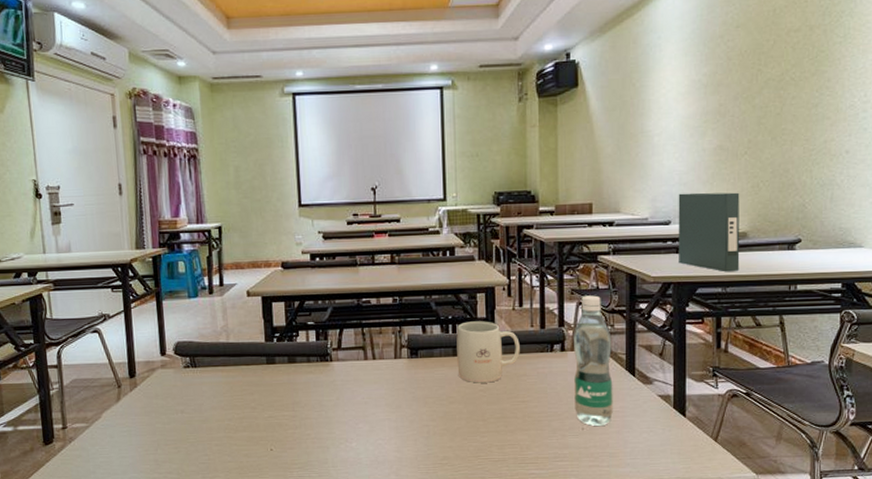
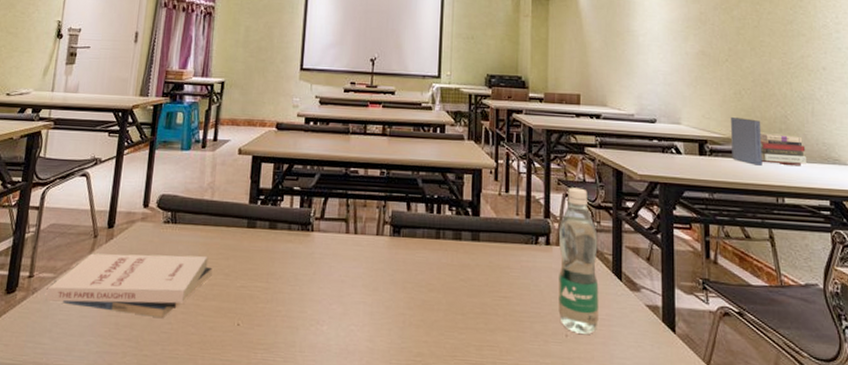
books: none [82,393,239,451] -> present [45,253,213,317]
mug: present [456,321,520,383] -> none [439,203,504,272]
binder: present [678,192,740,271] -> none [663,93,726,177]
book: none [746,211,778,257] -> present [731,117,763,166]
books: none [776,222,822,254] -> present [760,132,806,165]

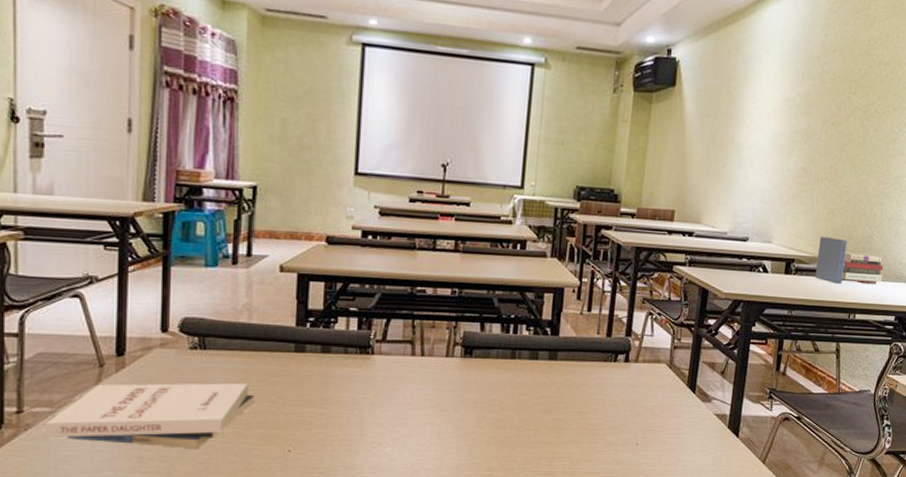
bottle: present [558,187,599,334] -> none [631,306,677,442]

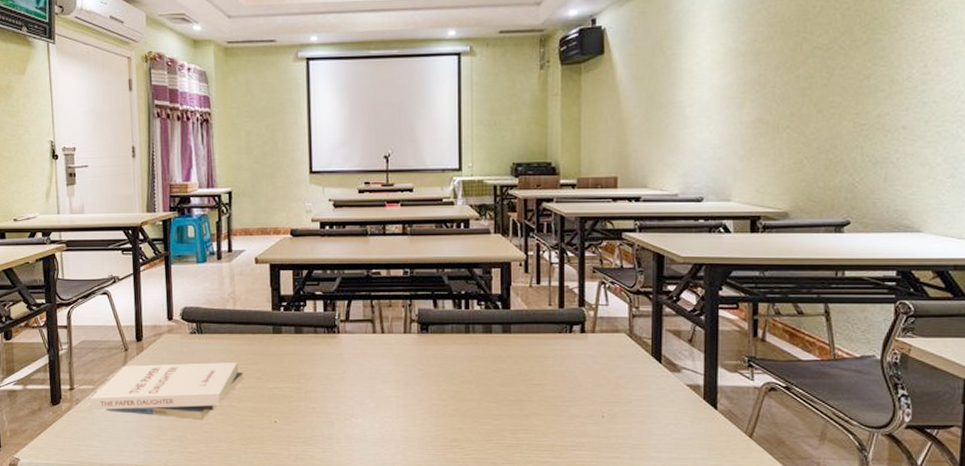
book: present [815,237,848,284] -> none [788,189,824,239]
books: present [841,252,884,284] -> none [821,203,874,236]

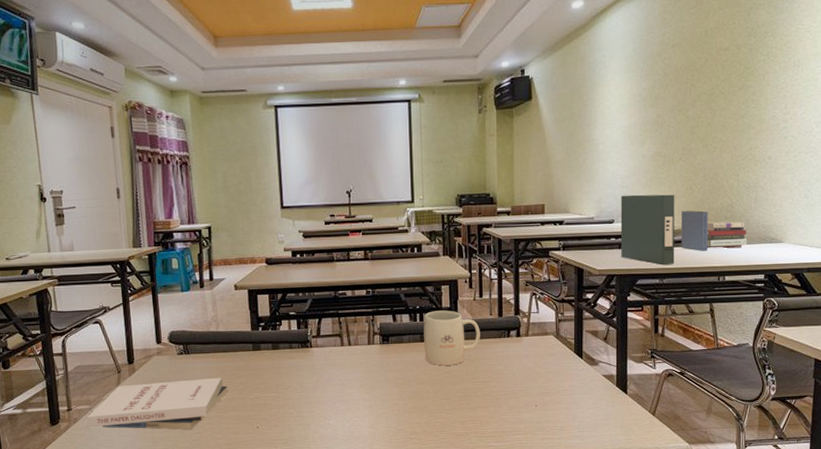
mug: none [469,297,536,363] -> present [423,310,480,366]
binder: none [711,168,781,253] -> present [620,194,675,264]
book: none [788,189,824,239] -> present [681,210,709,251]
books: none [821,203,874,236] -> present [707,221,747,249]

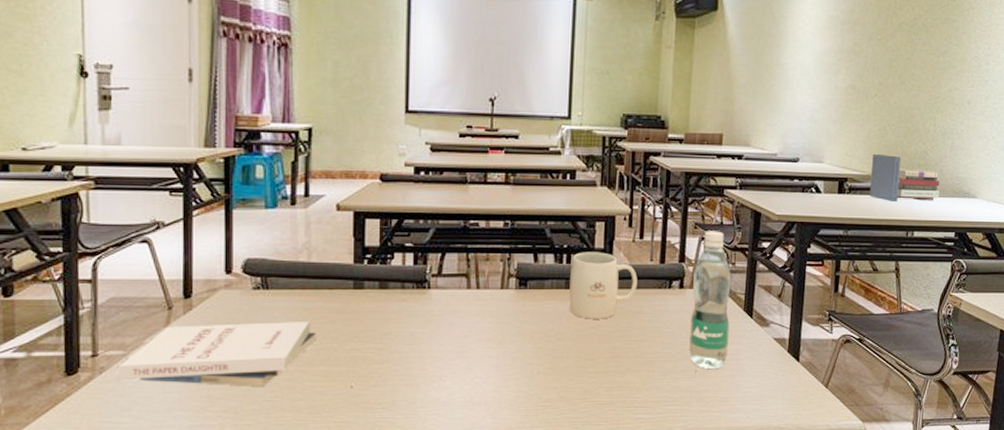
bottle: none [527,287,563,403] -> present [689,231,732,368]
binder: present [620,194,675,264] -> none [804,130,867,214]

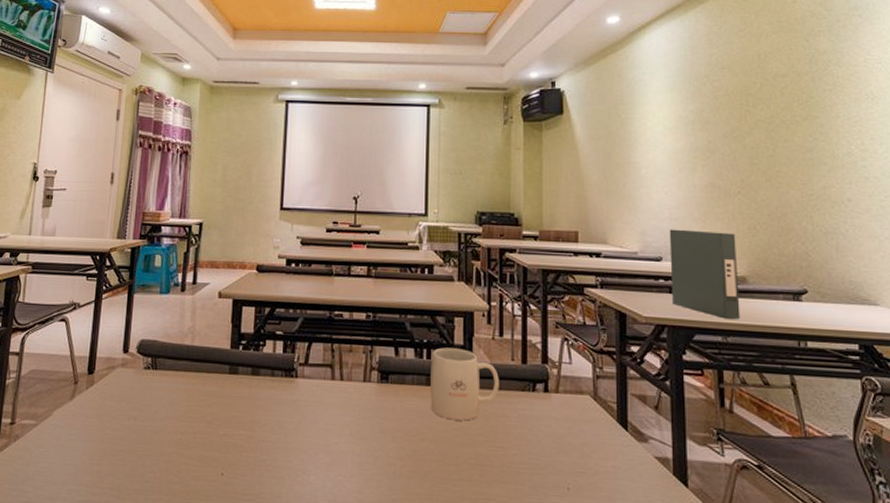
books: present [117,320,317,386] -> none [27,400,195,466]
bottle: present [689,231,732,368] -> none [557,331,603,488]
binder: none [804,130,867,214] -> present [669,229,741,319]
book: present [869,154,901,201] -> none [745,255,782,307]
books: present [897,169,940,200] -> none [778,270,831,306]

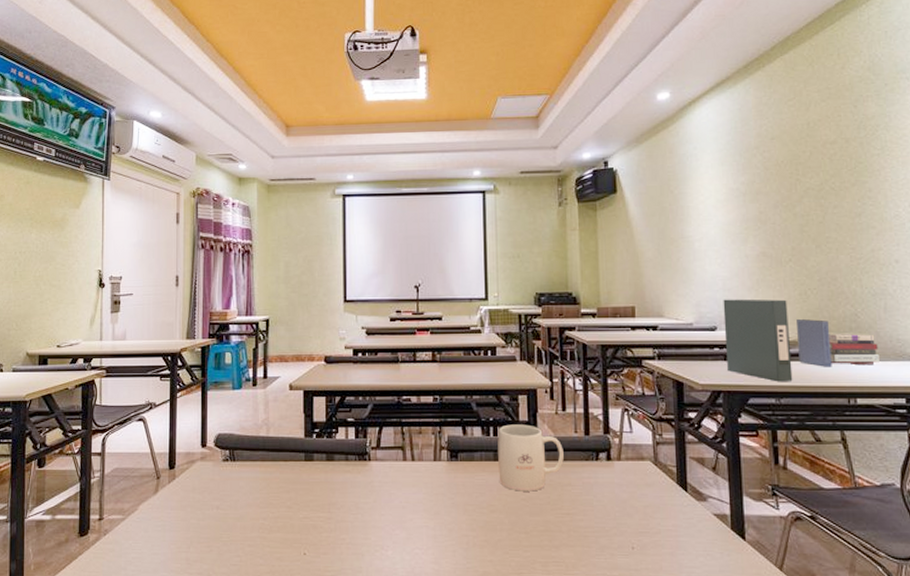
book: none [745,255,782,307] -> present [797,319,832,367]
books: none [778,270,831,306] -> present [829,333,879,364]

